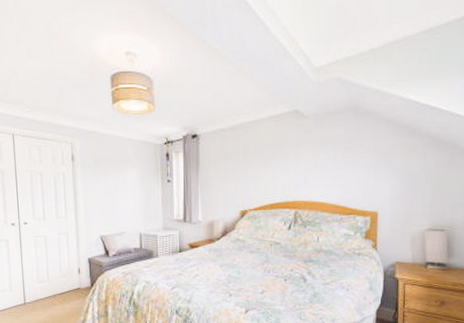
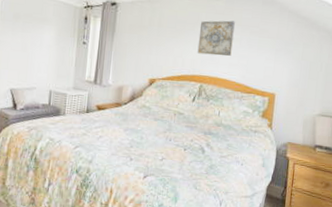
wall art: none [288,139,328,179] -> present [197,20,236,57]

